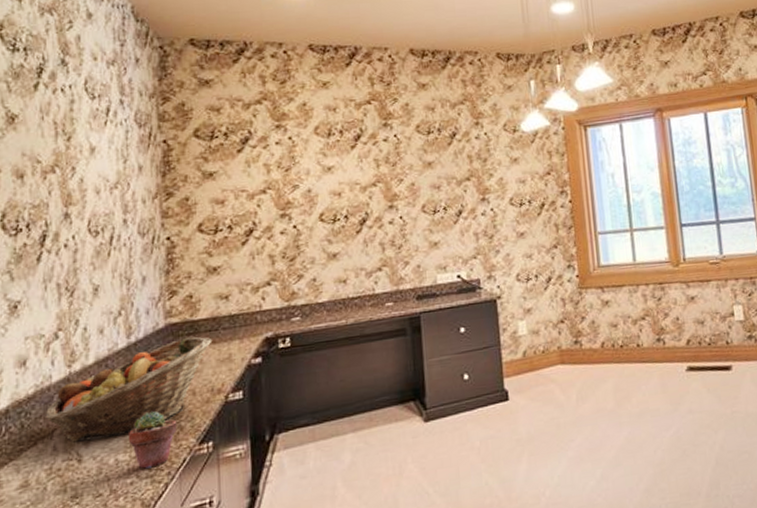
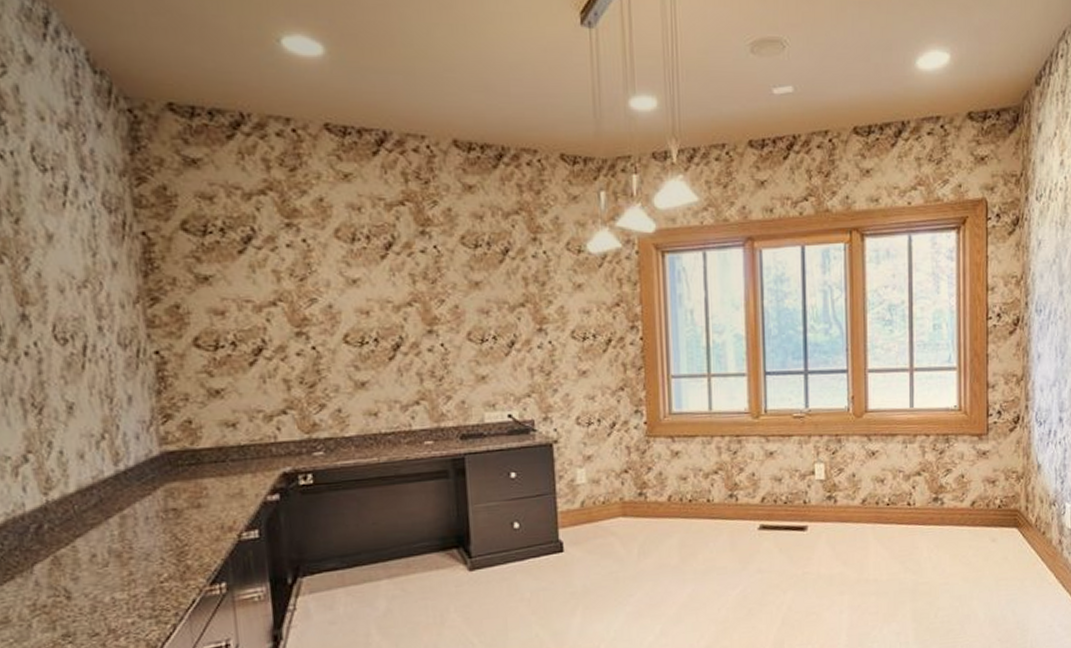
fruit basket: present [46,336,212,443] -> none [22,467,219,578]
potted succulent: present [129,411,177,469] -> none [125,548,183,609]

